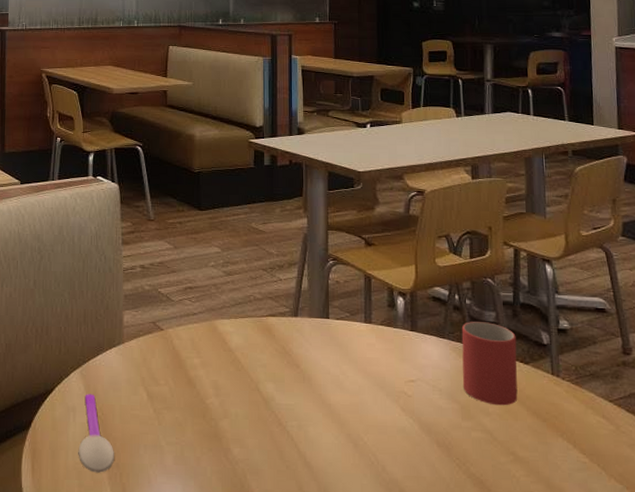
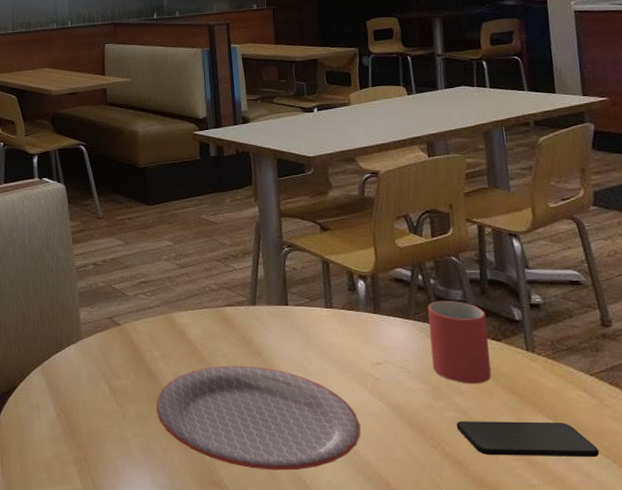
spoon: present [78,394,114,473] -> none [45,390,81,466]
plate: none [193,376,391,485] -> present [156,365,361,471]
smartphone: none [481,442,614,482] -> present [456,421,600,457]

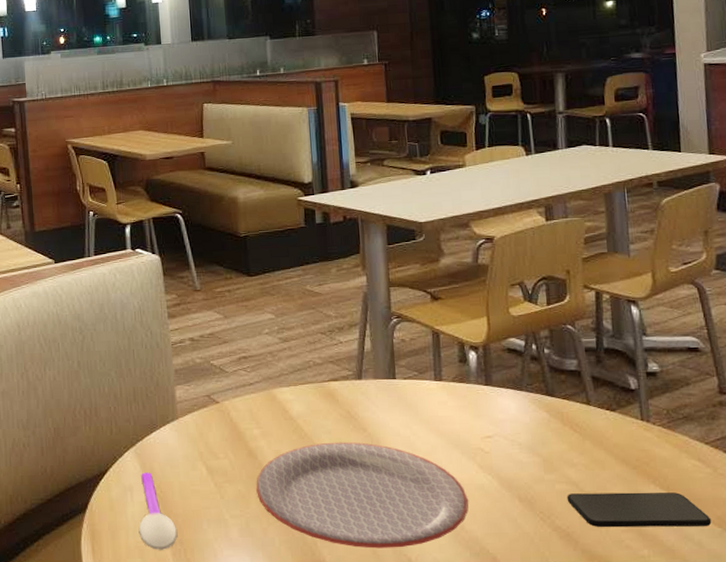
spoon: none [45,390,81,466] -> present [138,472,177,550]
mug: present [427,301,492,384] -> none [540,371,605,456]

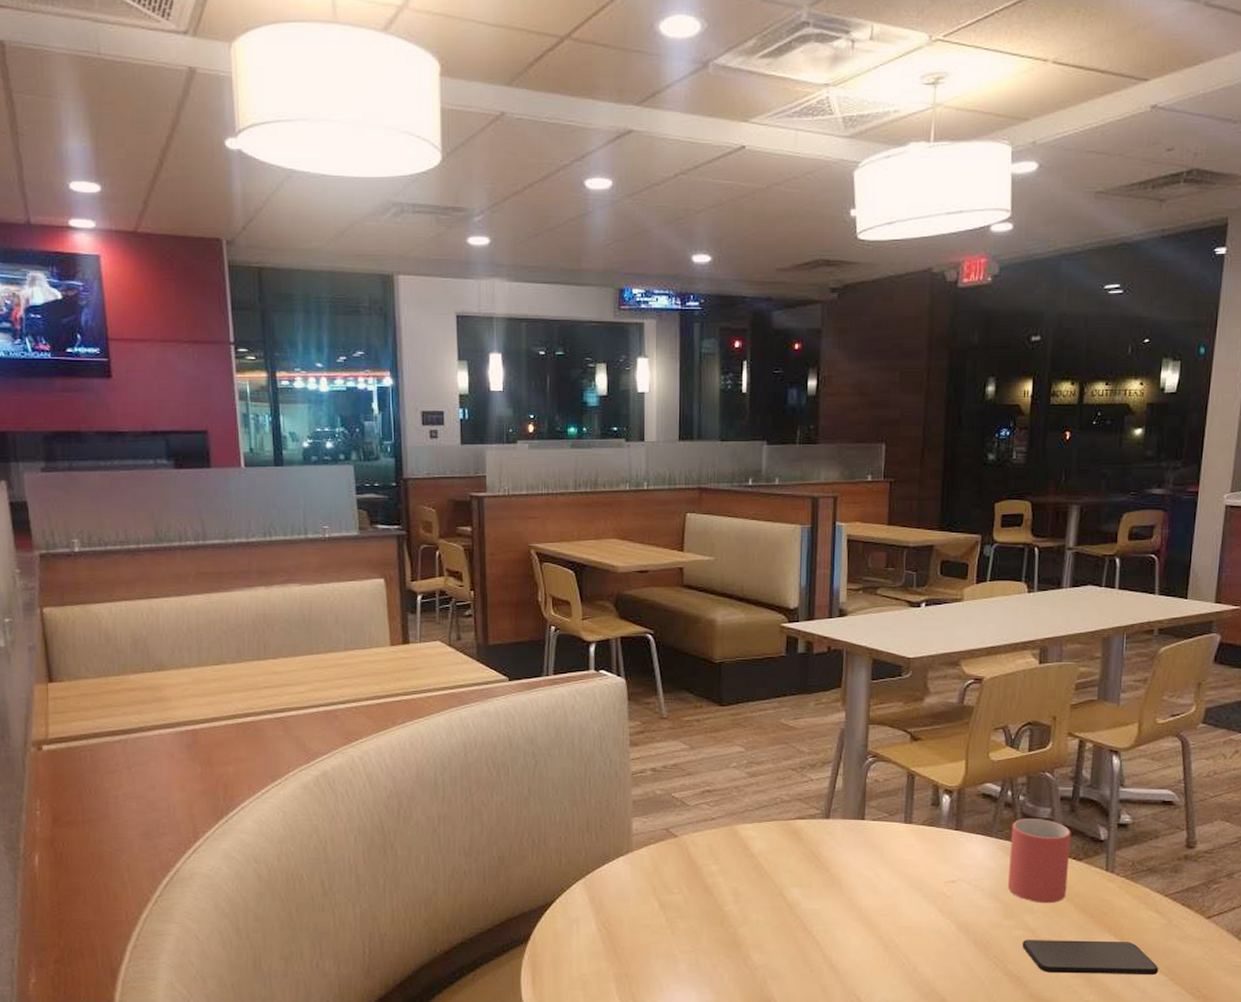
spoon: present [138,472,177,550] -> none [583,905,623,983]
plate: present [256,442,469,549] -> none [709,881,925,987]
mug: none [540,371,605,456] -> present [1007,819,1071,904]

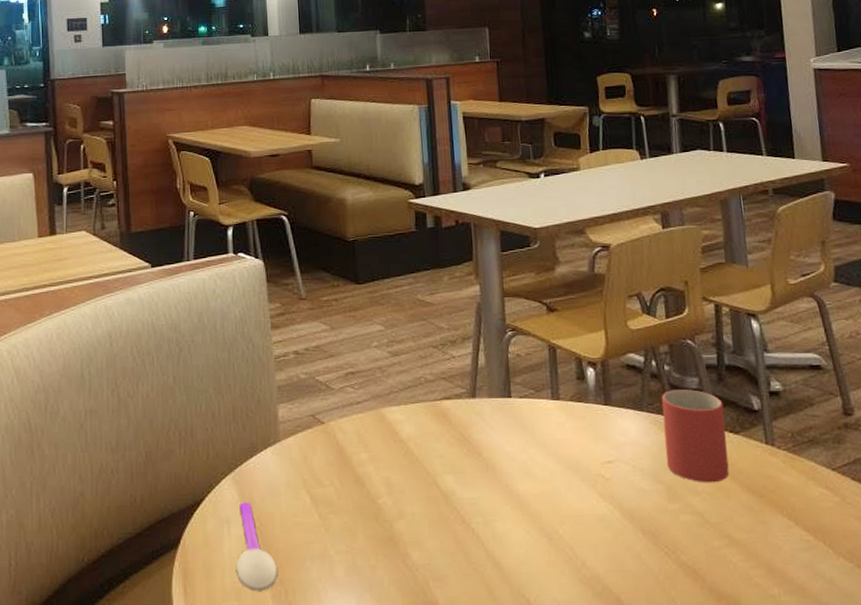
spoon: none [583,905,623,983] -> present [235,502,277,592]
smartphone: present [1022,940,1159,975] -> none [692,523,843,564]

